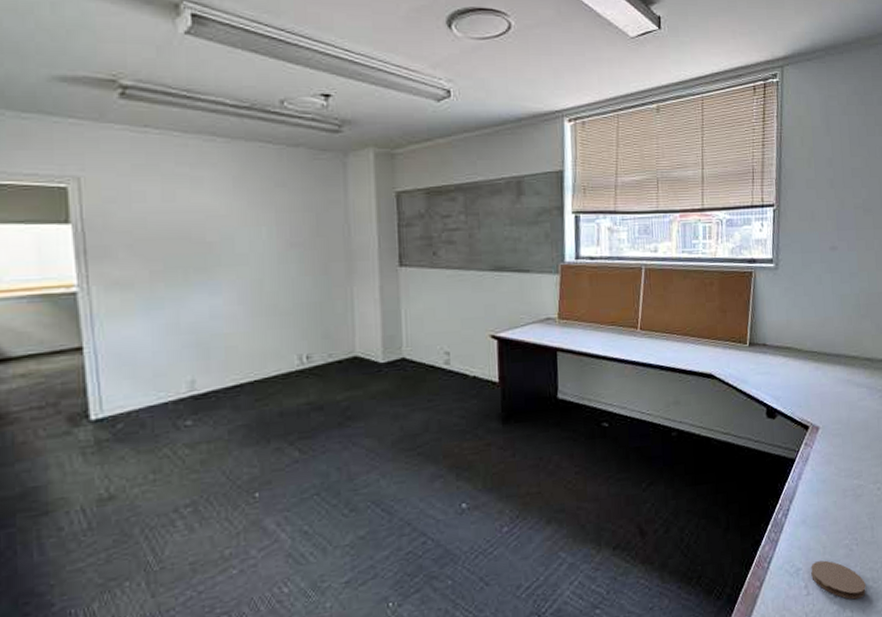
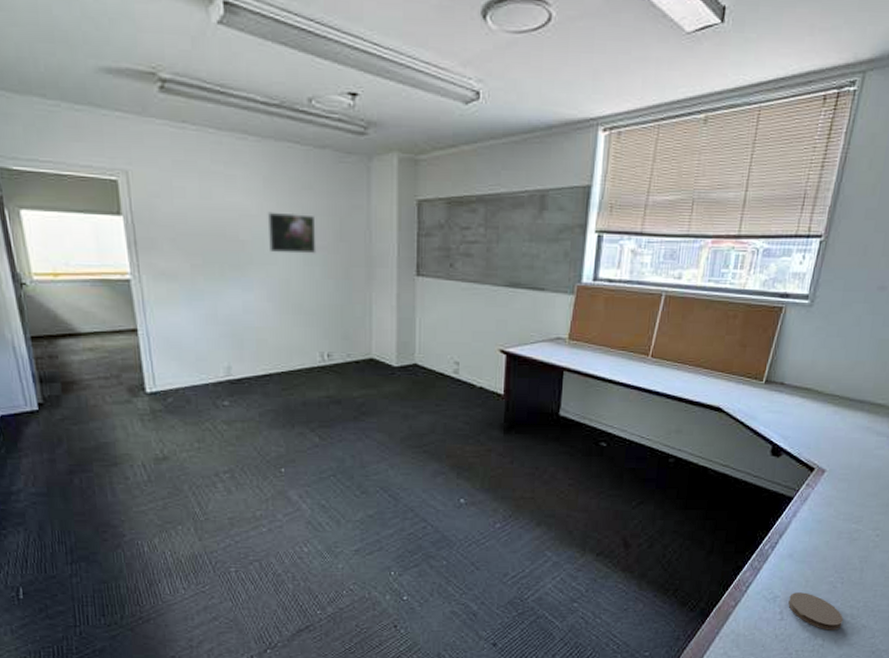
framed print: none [237,210,292,253] -> present [267,212,316,254]

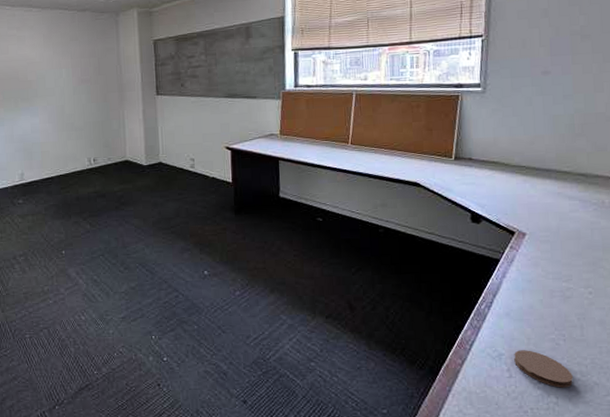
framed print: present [267,212,316,254] -> none [46,57,82,88]

